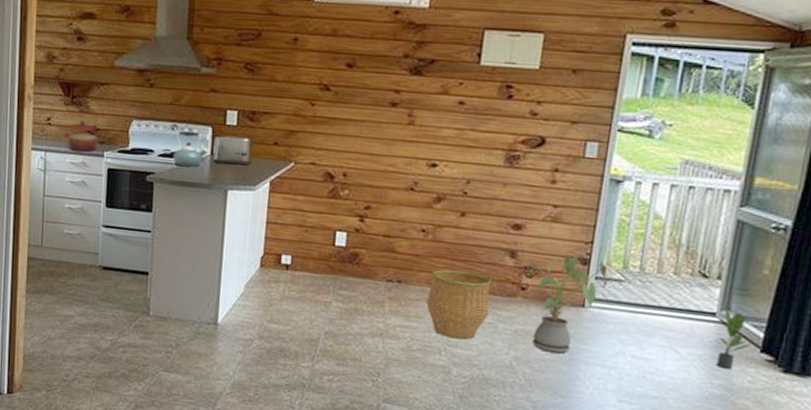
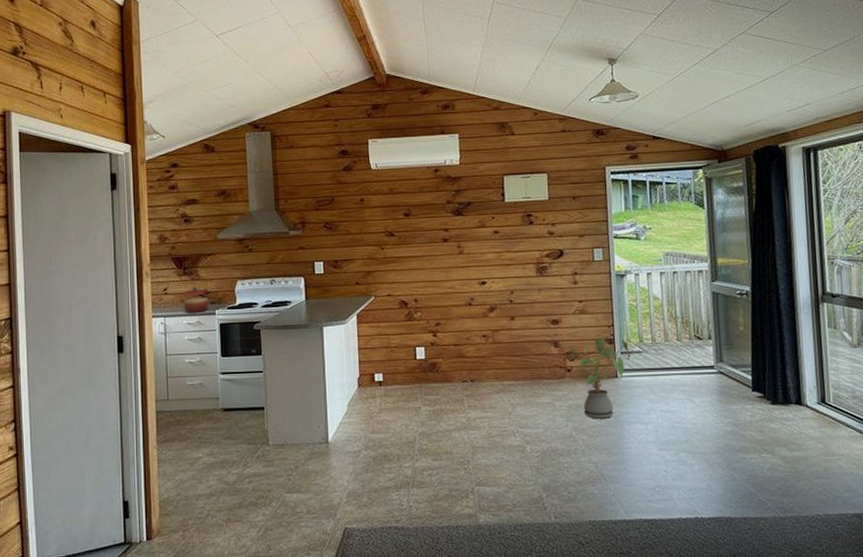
kettle: present [172,131,208,167] -> none [274,283,303,313]
toaster: present [213,135,256,166] -> none [306,281,341,306]
basket: present [426,269,492,340] -> none [496,363,547,421]
potted plant: present [715,308,751,369] -> none [718,361,744,409]

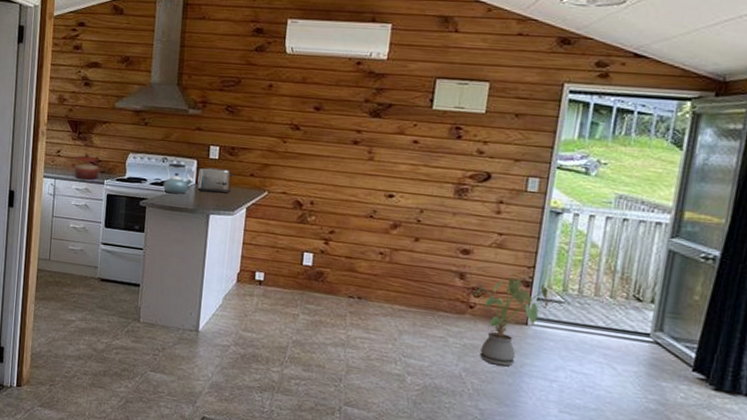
kettle: none [274,283,303,313] -> present [163,163,193,195]
toaster: none [306,281,341,306] -> present [197,167,234,194]

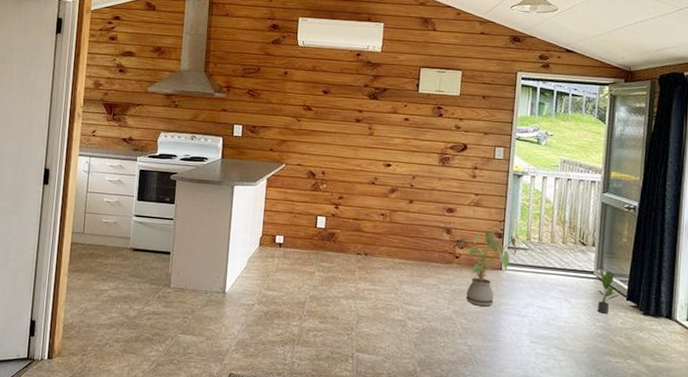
saucepan: present [70,153,103,180] -> none [105,133,136,157]
kettle: present [163,163,193,195] -> none [191,140,219,169]
toaster: present [197,167,234,194] -> none [223,144,256,167]
potted plant: none [649,329,684,386] -> present [595,267,620,314]

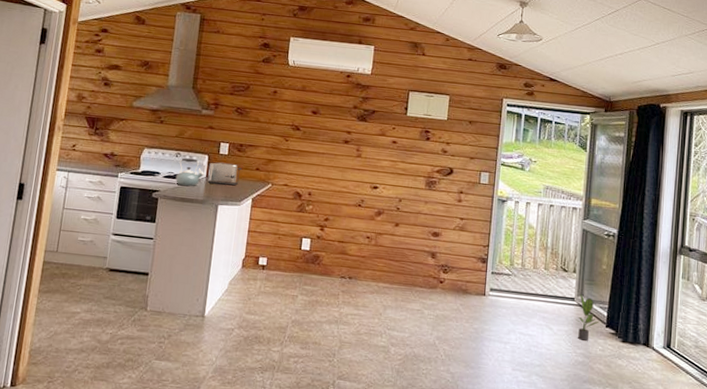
kettle: none [191,140,219,169] -> present [175,158,204,187]
toaster: none [223,144,256,167] -> present [207,162,242,186]
house plant: present [458,230,517,307] -> none [442,255,500,333]

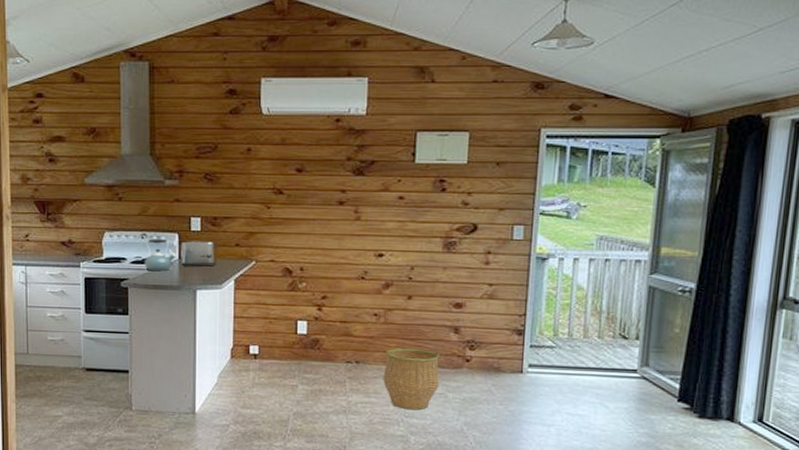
basket: none [371,268,419,324] -> present [383,348,440,410]
potted plant: present [576,294,599,341] -> none [638,364,669,418]

